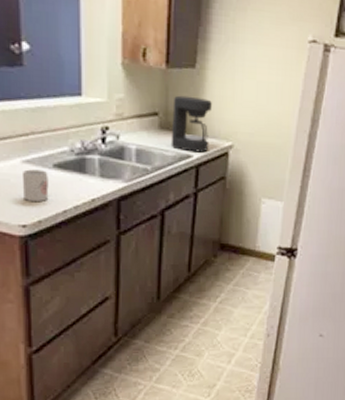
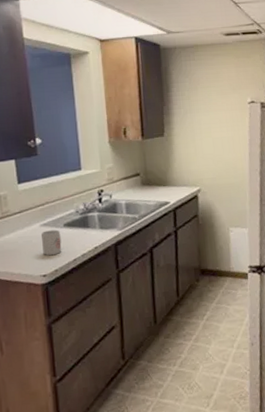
coffee maker: present [171,95,212,153] -> none [150,157,182,200]

